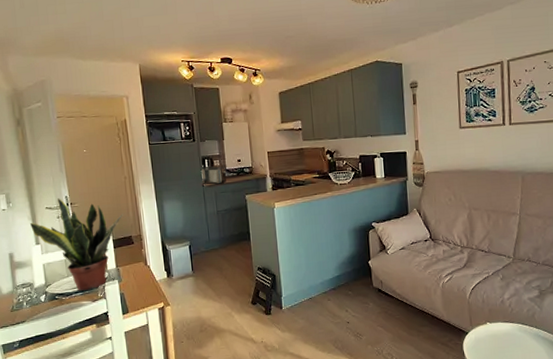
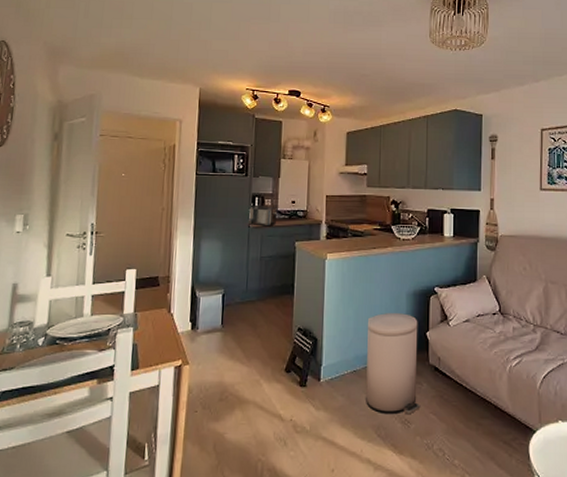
potted plant: present [29,198,123,291] -> none [44,225,153,337]
pedal bin: none [316,247,369,331] -> present [366,313,421,415]

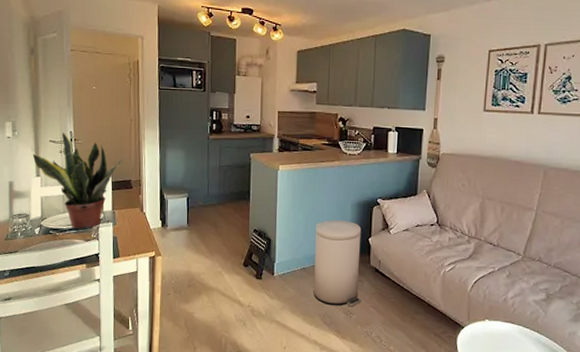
potted plant: none [44,225,153,337] -> present [32,132,125,229]
toaster: present [249,206,277,227] -> none [208,119,233,139]

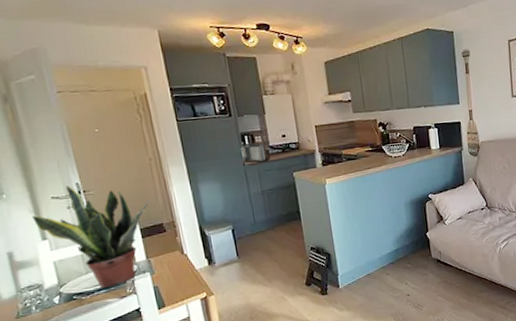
toaster: none [208,119,233,139] -> present [241,142,270,163]
pedal bin: present [314,220,362,307] -> none [373,220,430,304]

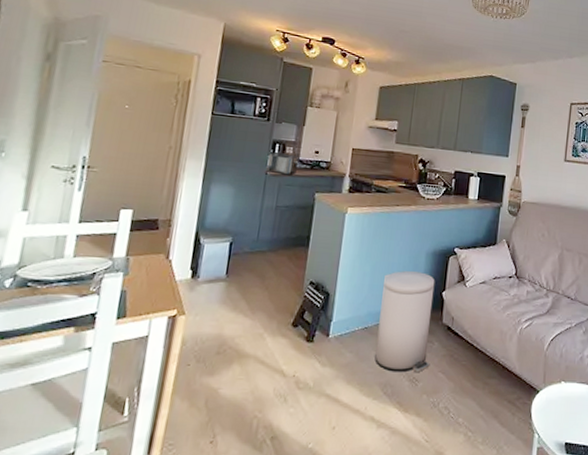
potted plant: present [31,186,151,288] -> none [21,157,155,281]
pedal bin: none [373,220,430,304] -> present [375,271,435,373]

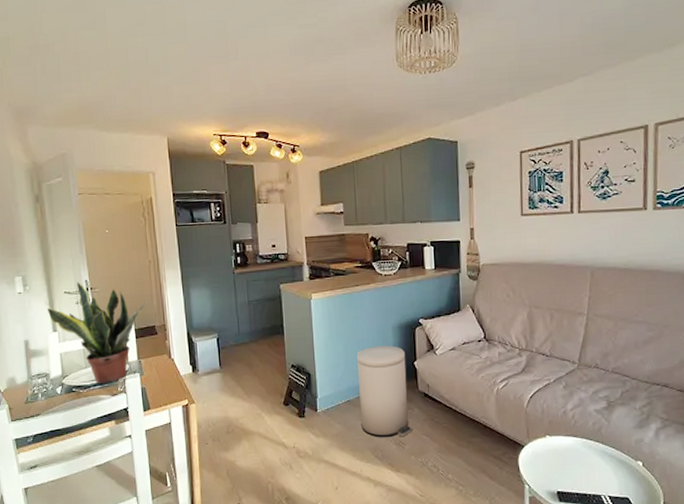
potted plant: none [21,157,155,281] -> present [46,282,146,384]
toaster: present [266,152,299,176] -> none [232,251,259,272]

